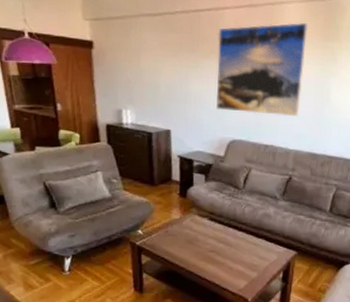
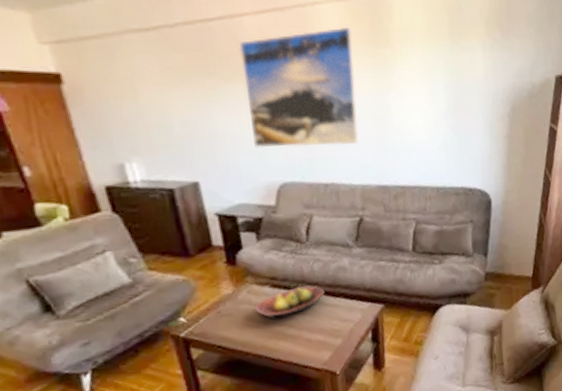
fruit bowl: none [194,224,250,246] -> present [255,285,325,320]

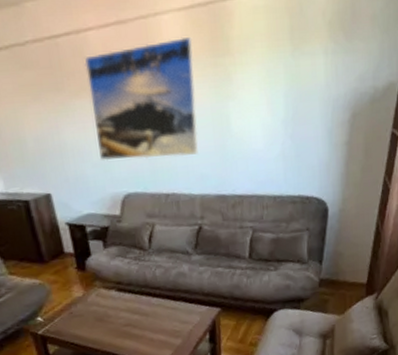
fruit bowl: present [255,285,325,320] -> none [103,290,166,321]

